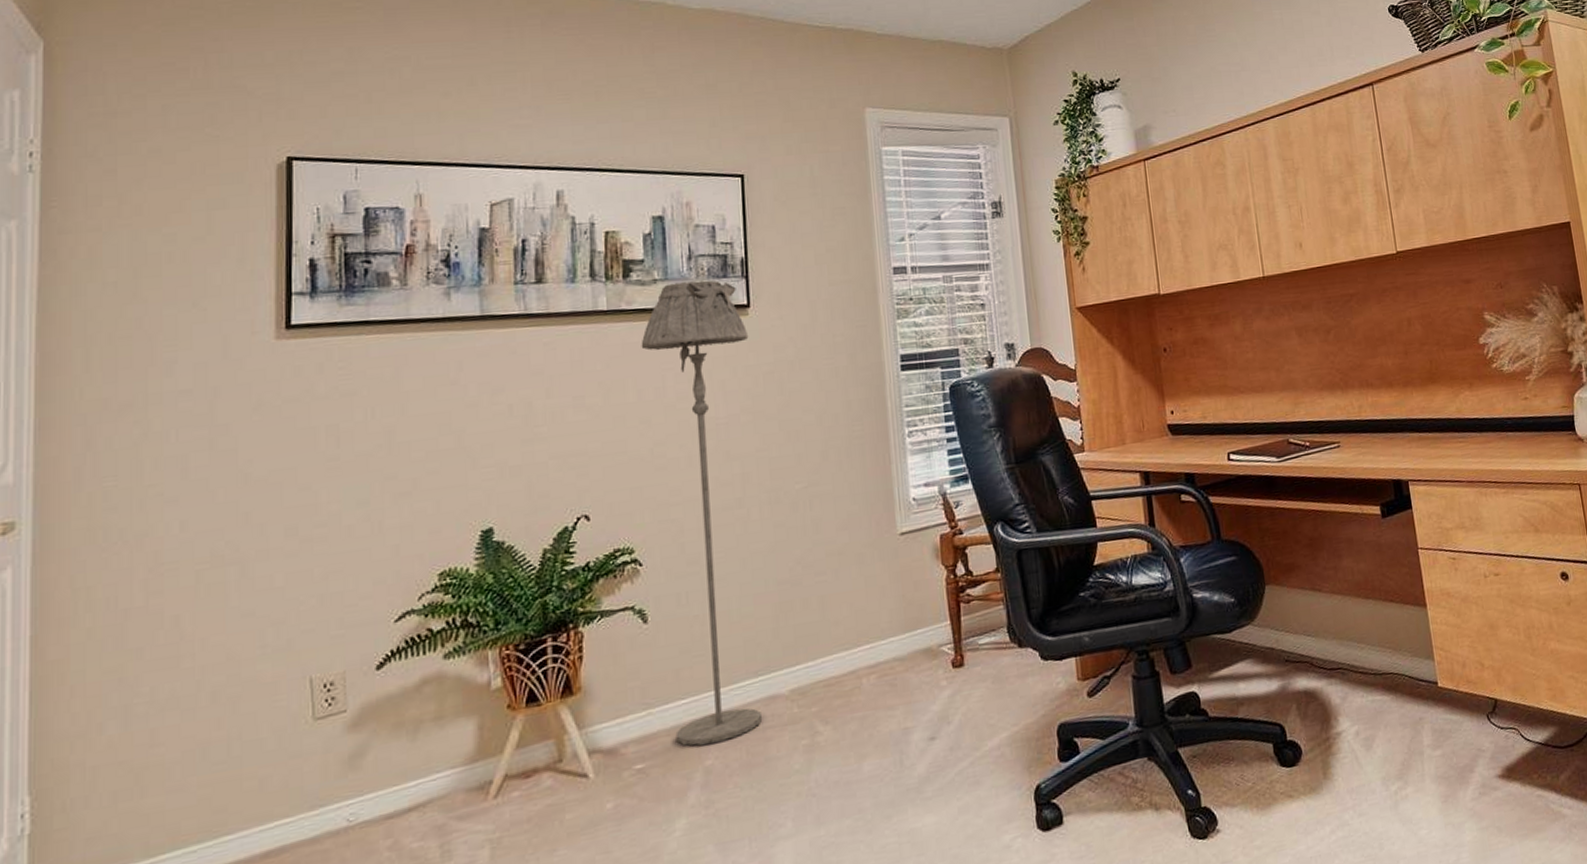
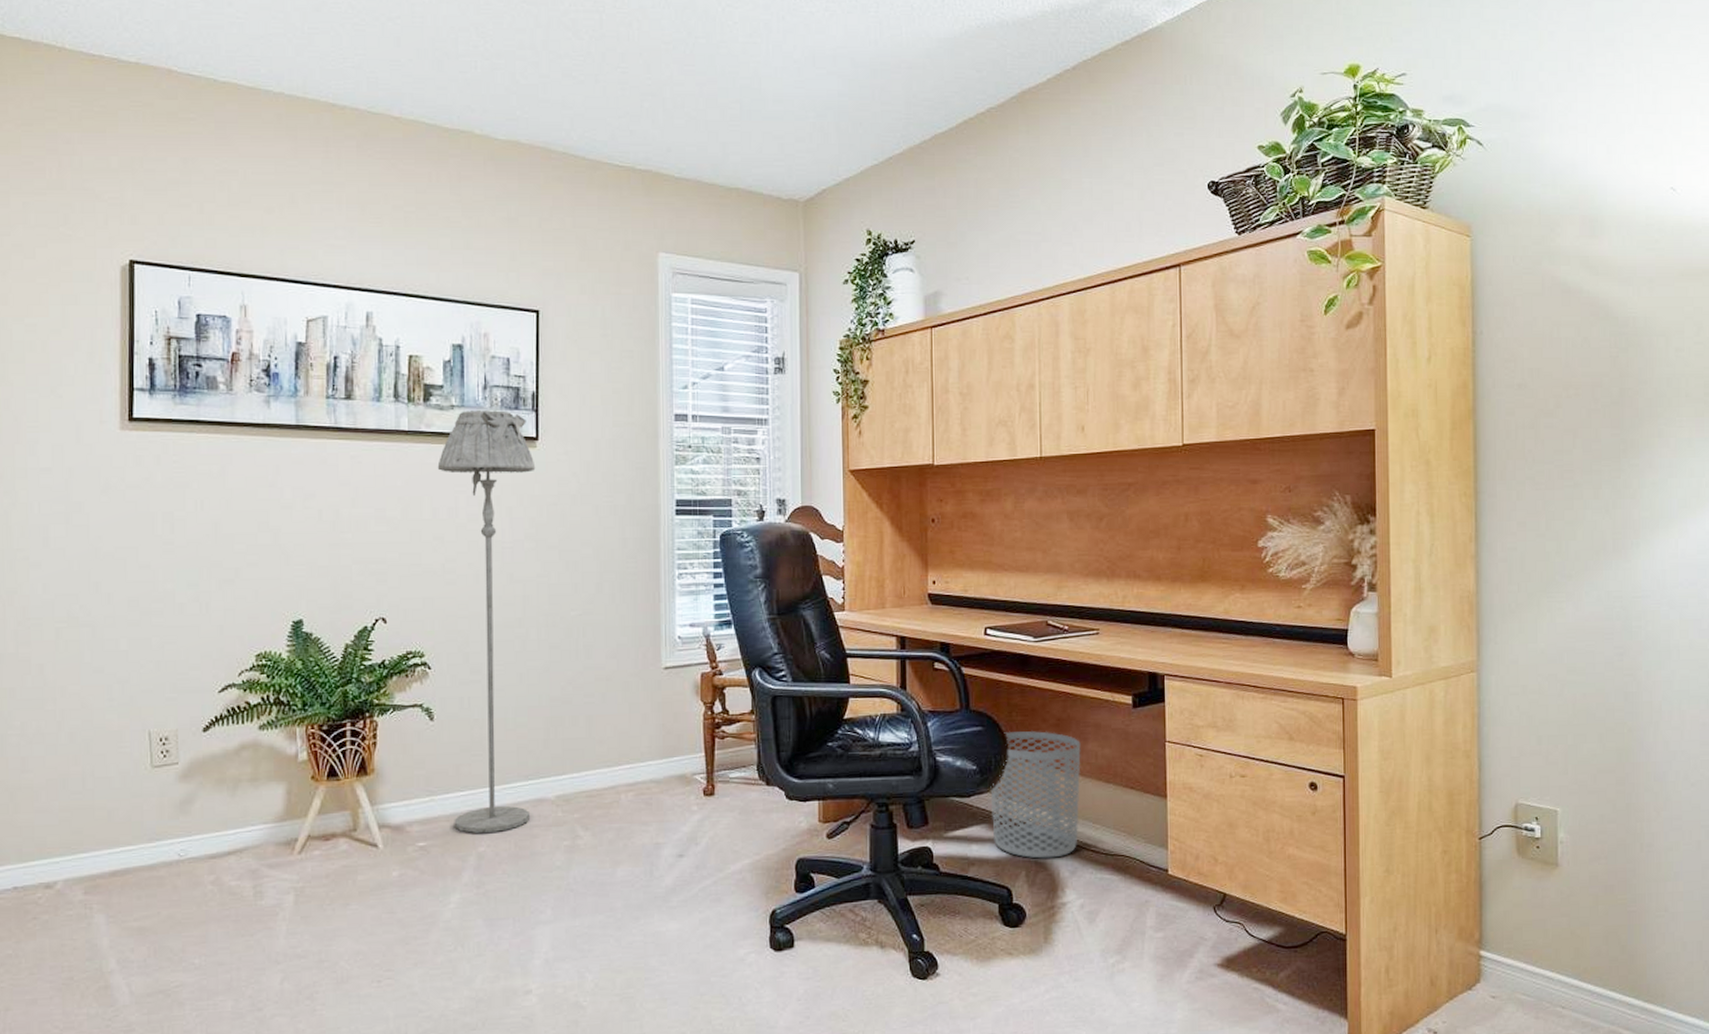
waste bin: none [1250,552,1345,689] -> present [990,731,1081,859]

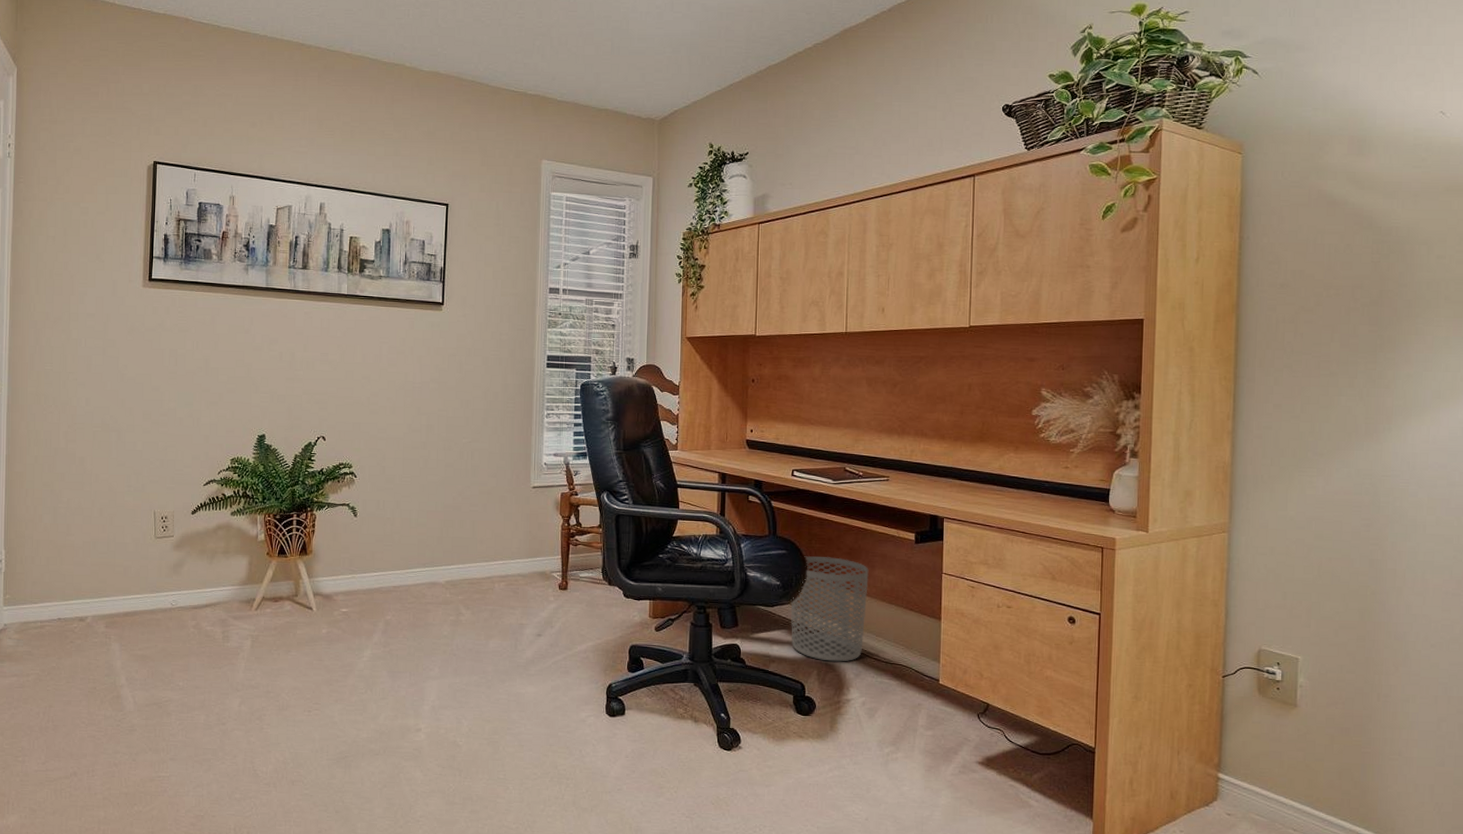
floor lamp: present [437,410,536,833] -> none [367,280,441,605]

